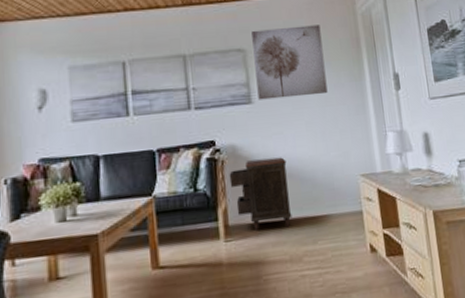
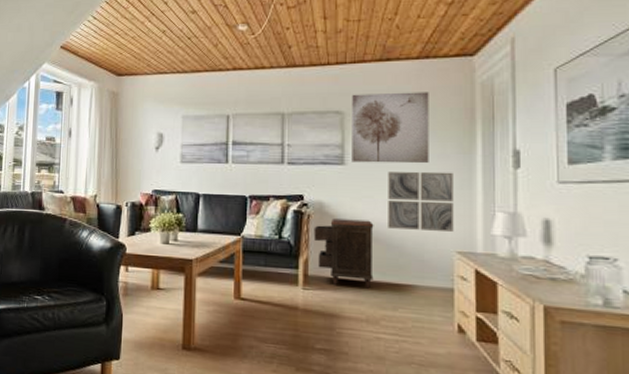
wall art: none [293,99,356,162] -> present [388,171,454,231]

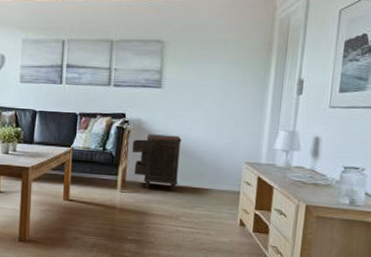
wall art: present [352,92,429,164] -> none [168,25,237,89]
wall art: present [388,171,454,231] -> none [193,95,249,146]

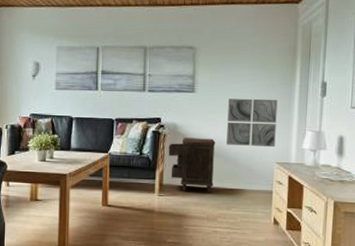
wall art: none [193,95,249,146] -> present [226,98,278,147]

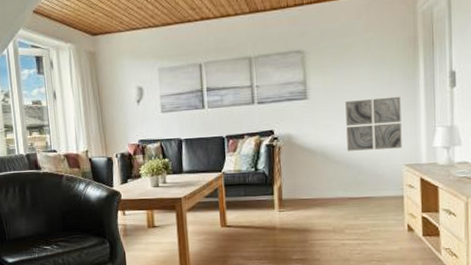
nightstand: present [168,137,216,193] -> none [284,146,338,206]

